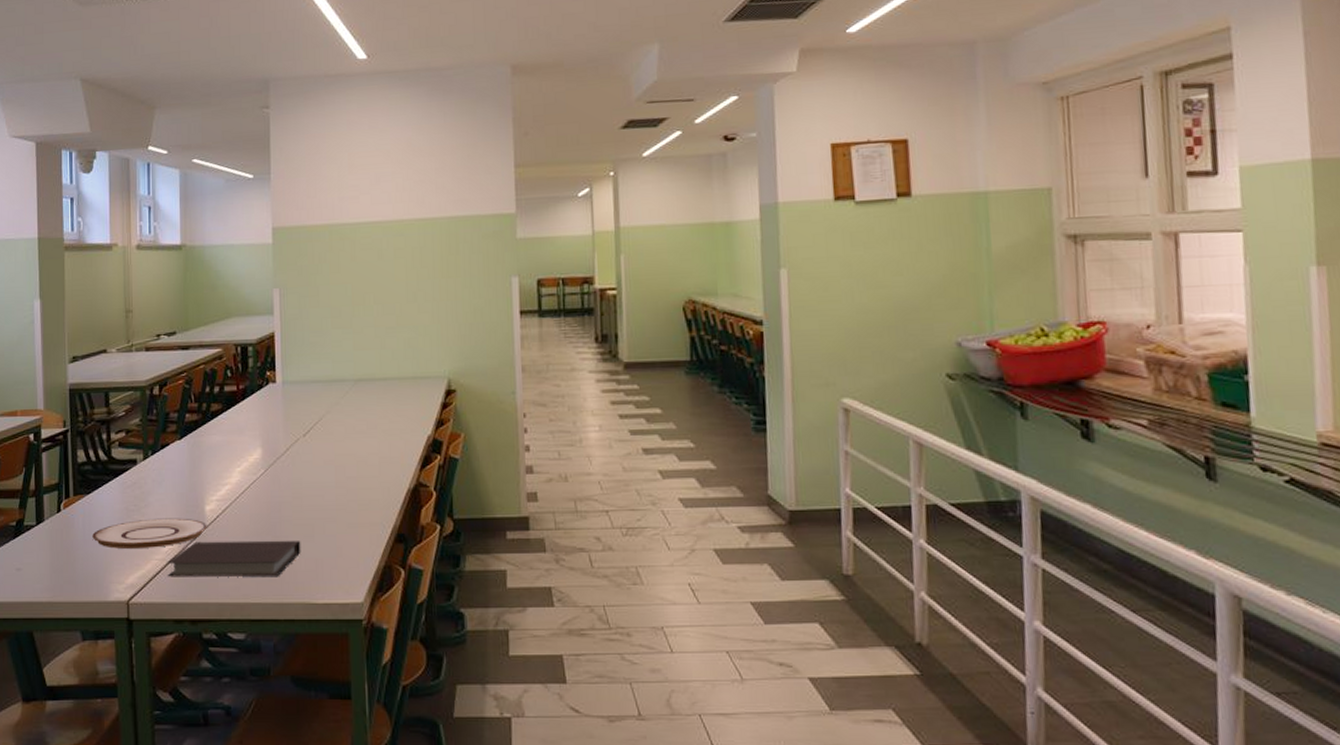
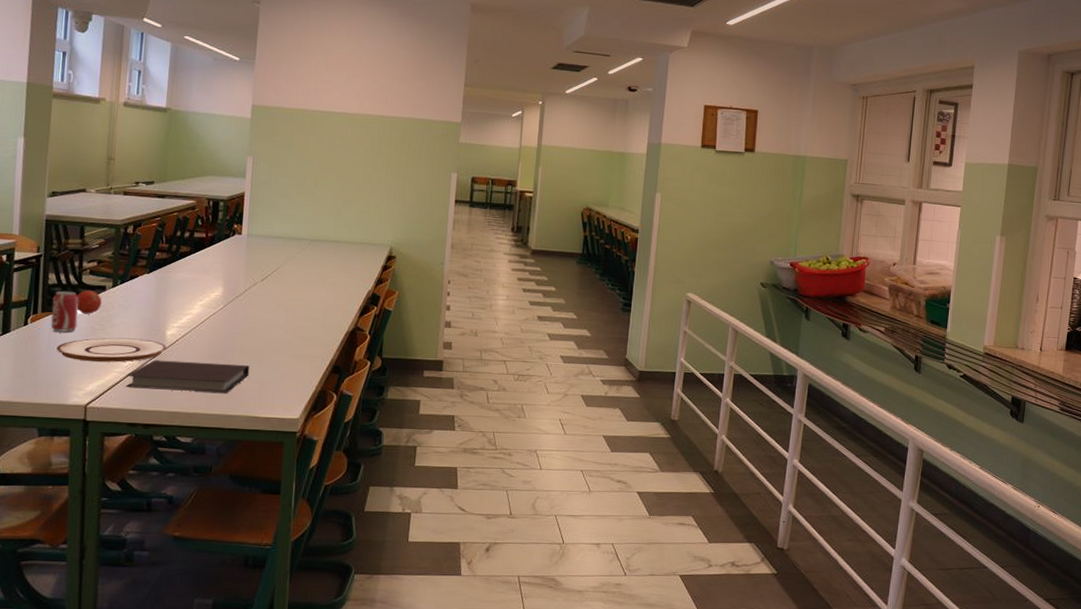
beverage can: none [83,468,111,517] -> present [50,290,79,332]
fruit: none [107,466,134,494] -> present [76,290,102,315]

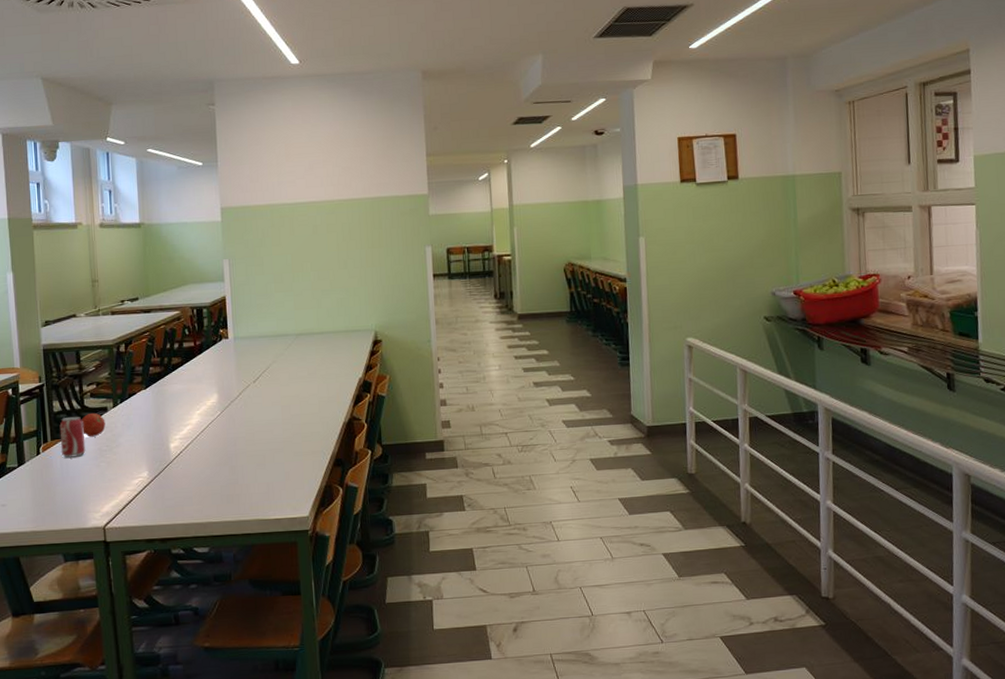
plate: present [56,337,167,362] -> none [70,454,172,483]
notebook: present [125,359,250,393] -> none [138,468,255,505]

